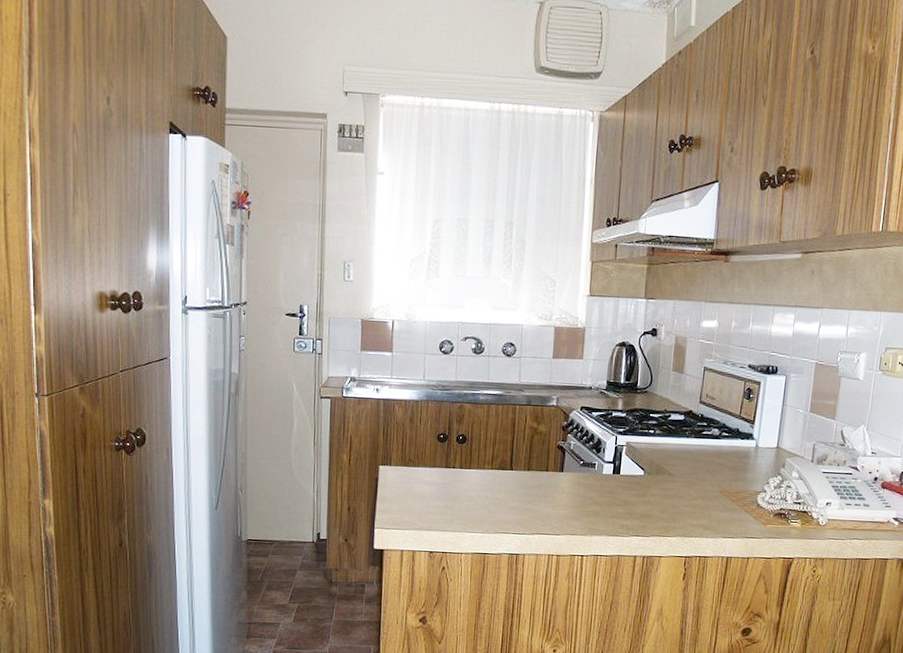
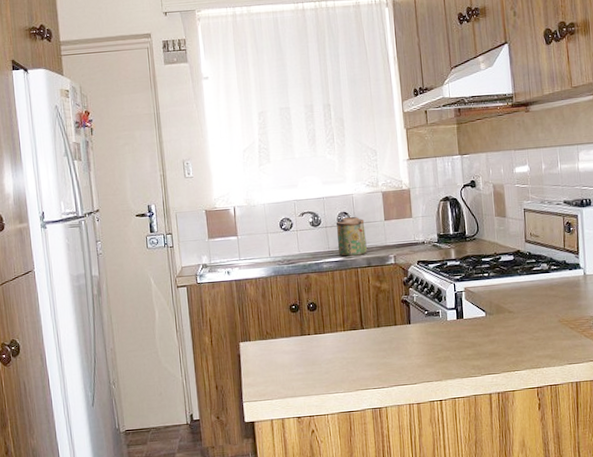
canister: none [497,348,531,393] -> present [335,216,367,257]

